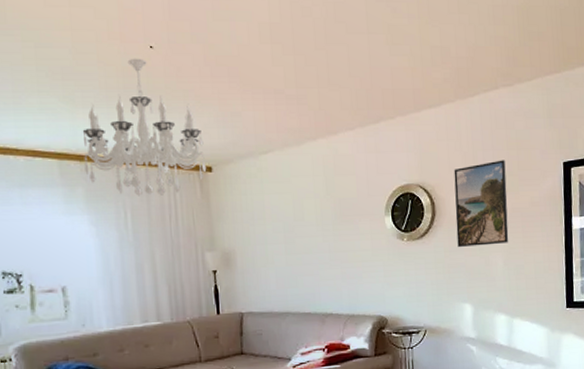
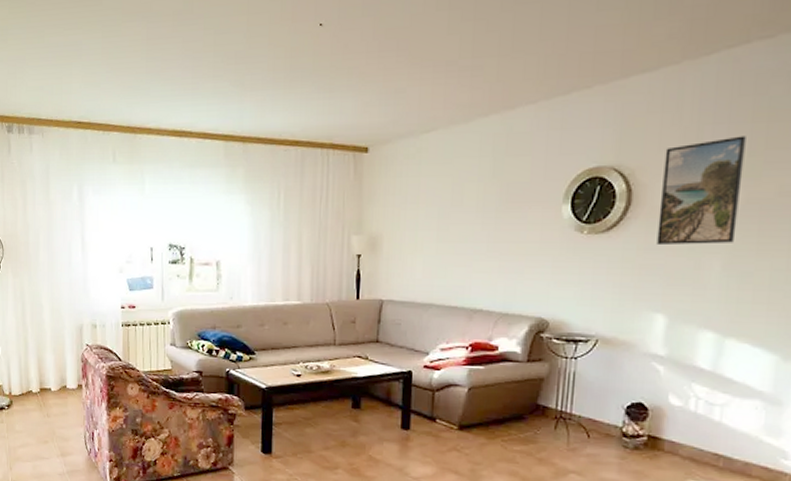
chandelier: present [82,58,207,196] -> none [247,37,363,177]

